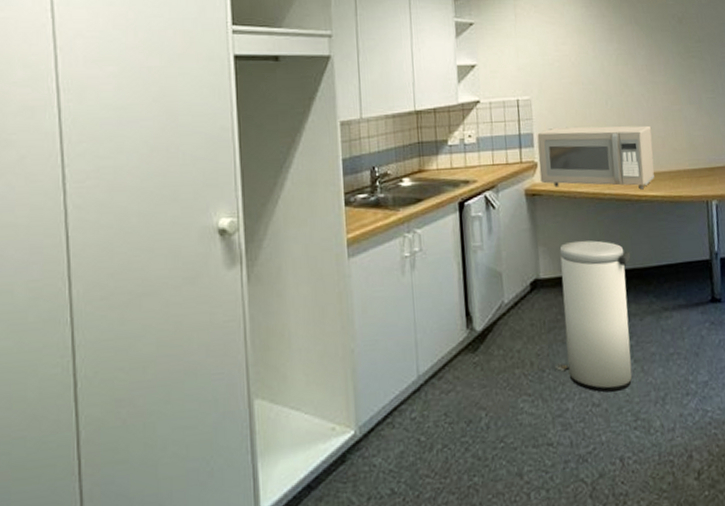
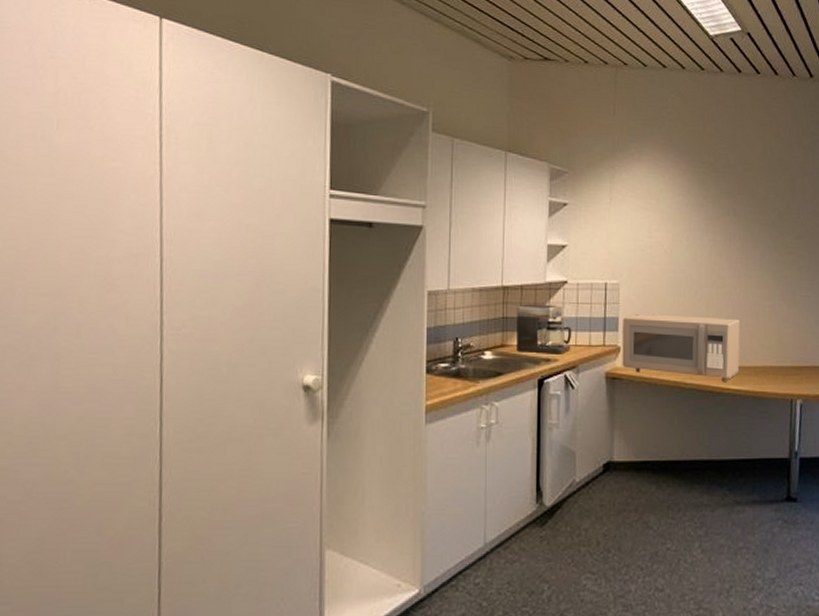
coffee maker: none [431,125,489,176] -> present [517,304,572,354]
pedal bin: present [554,240,633,393] -> none [620,427,708,579]

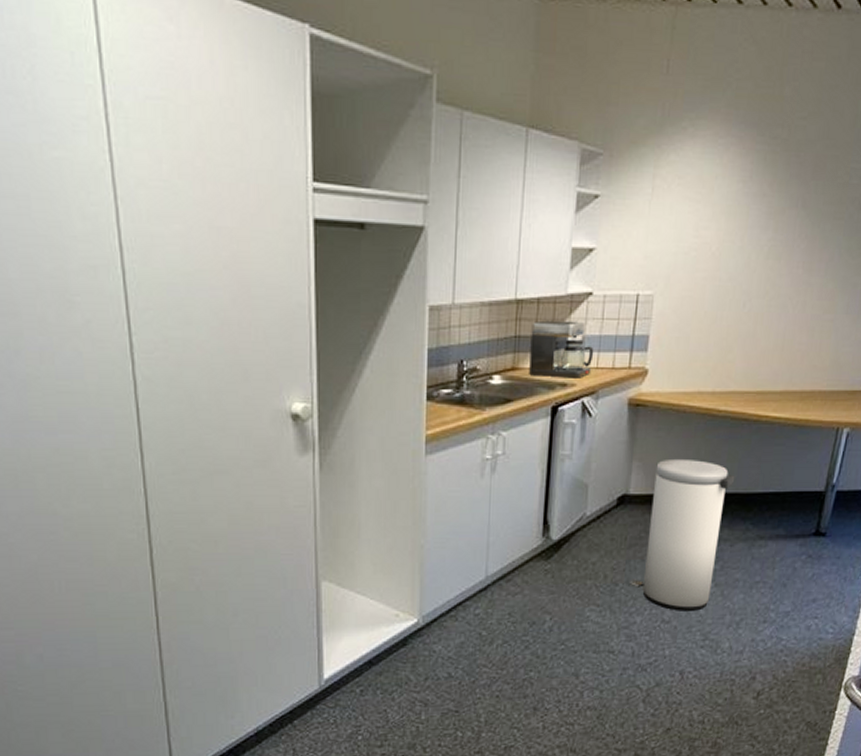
pedal bin: none [620,427,708,579] -> present [628,458,735,611]
microwave: present [622,313,741,383] -> none [648,330,792,409]

